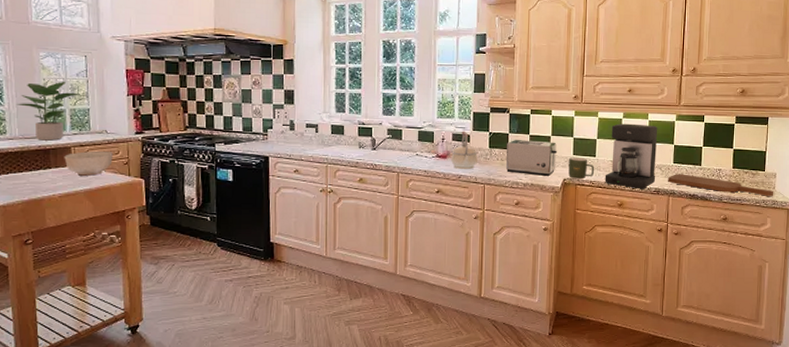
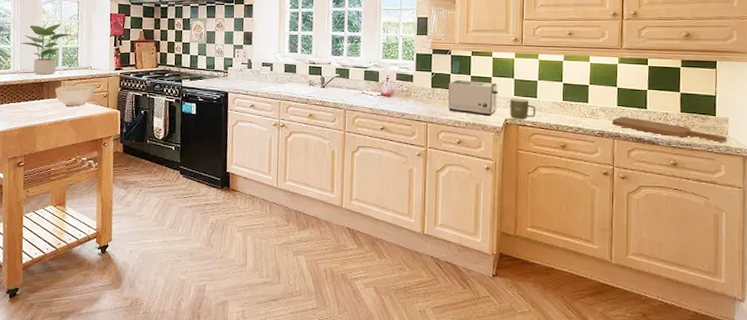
kettle: present [450,131,479,170] -> none [394,71,421,109]
coffee maker: present [605,123,658,188] -> none [547,65,600,131]

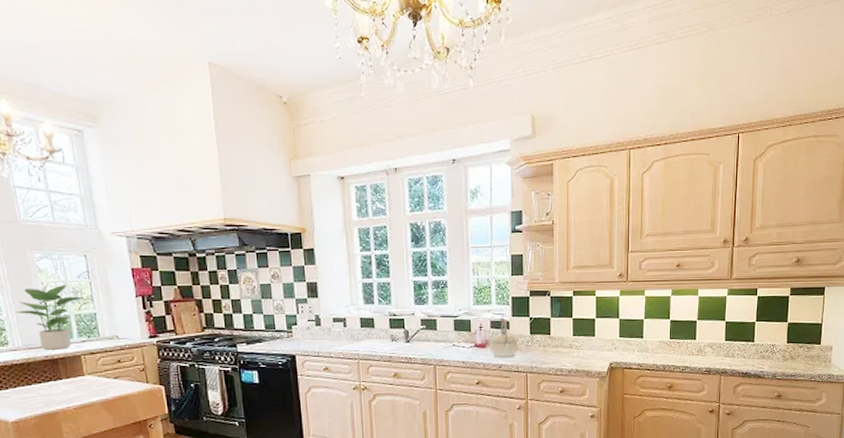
bowl: present [55,84,95,107] -> none [74,357,128,385]
kettle: none [394,71,421,109] -> present [489,317,519,359]
toaster: present [447,80,499,117] -> none [548,324,603,362]
mug: present [510,98,536,120] -> none [615,339,643,363]
cutting board: present [612,117,727,142] -> none [719,351,830,371]

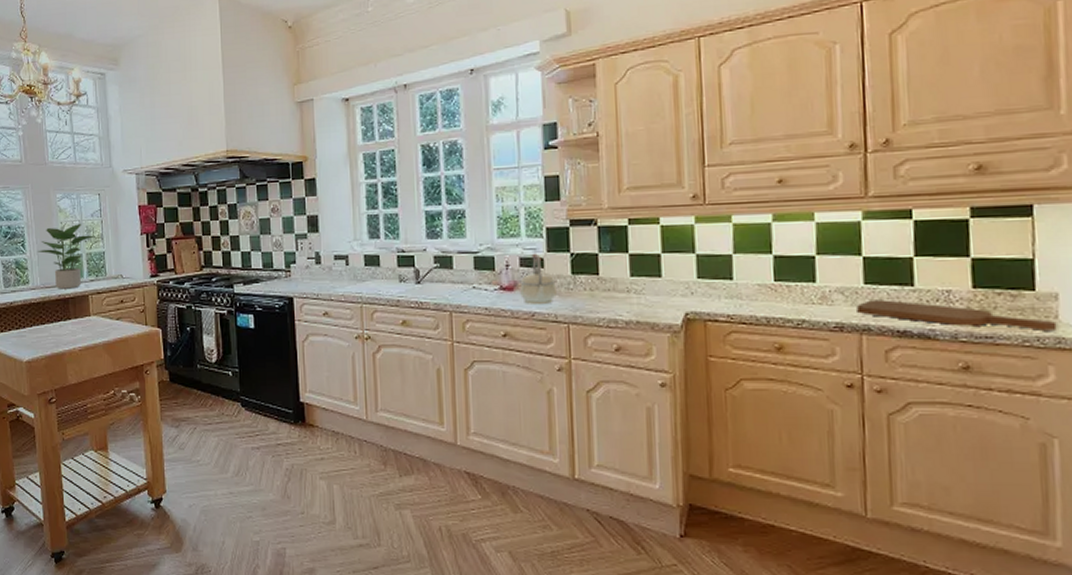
cutting board: none [719,351,830,371] -> present [857,299,1058,331]

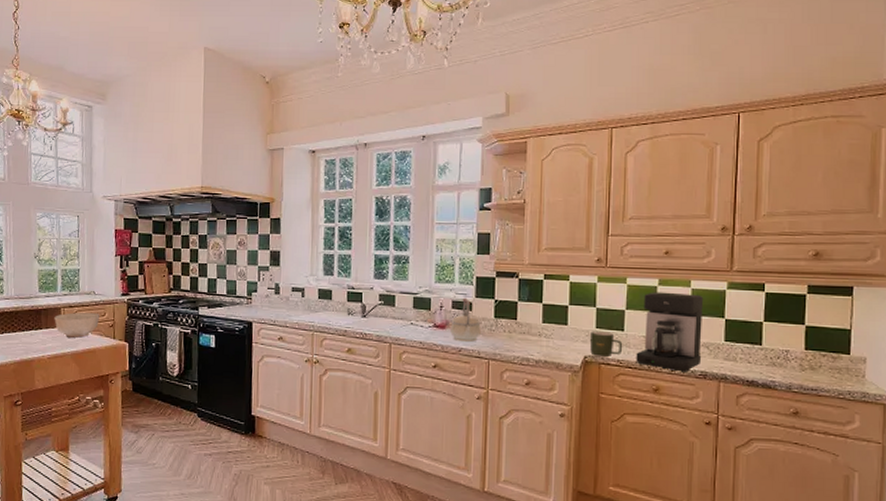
potted plant: present [37,223,95,289] -> none [14,241,72,301]
bowl: none [82,297,129,326] -> present [54,312,99,338]
mug: none [691,282,733,314] -> present [590,331,623,358]
coffee maker: none [750,228,836,324] -> present [636,292,704,371]
cutting board: present [857,299,1058,331] -> none [718,354,864,387]

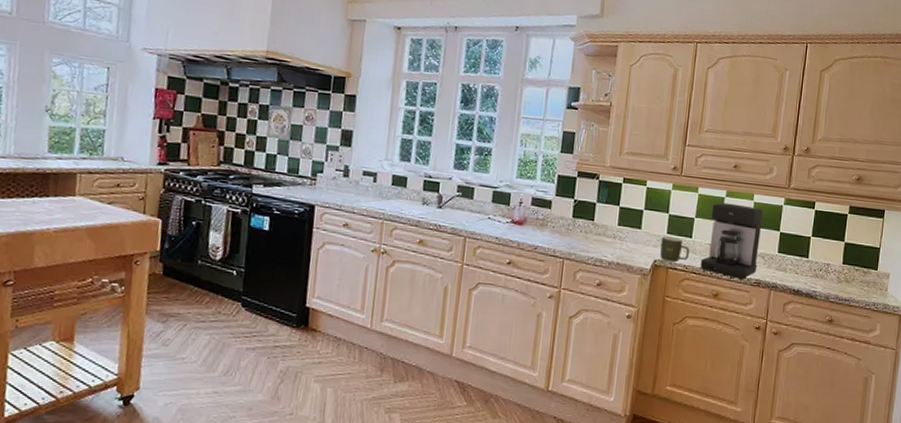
bowl: present [54,312,99,338] -> none [66,180,127,210]
kettle: present [449,297,482,343] -> none [527,195,559,241]

